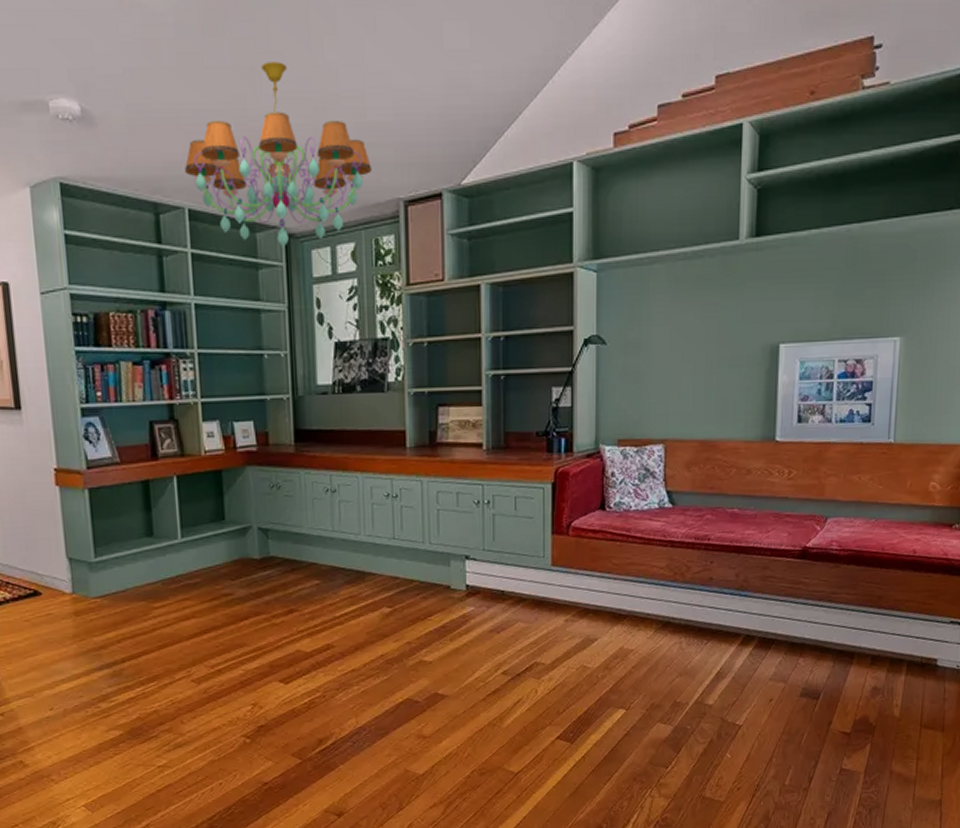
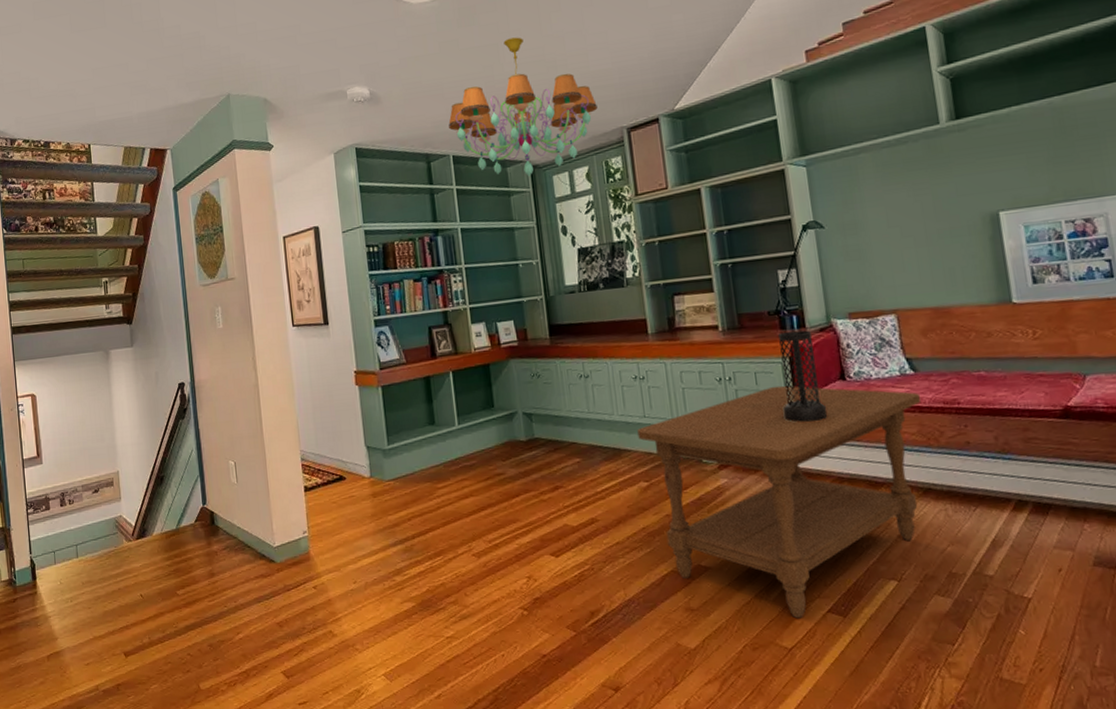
coffee table: none [385,512,675,745] -> present [637,385,922,619]
vase: none [539,455,583,552] -> present [778,330,828,423]

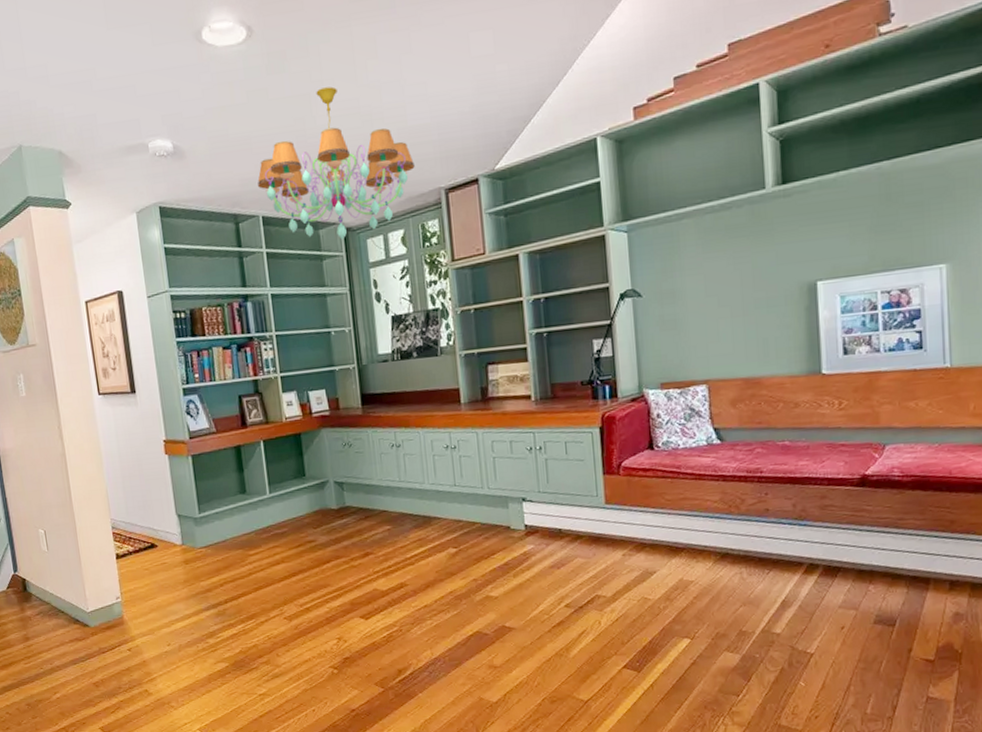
coffee table: present [637,385,922,619] -> none [447,455,726,674]
vase: present [778,330,828,423] -> none [590,400,635,491]

